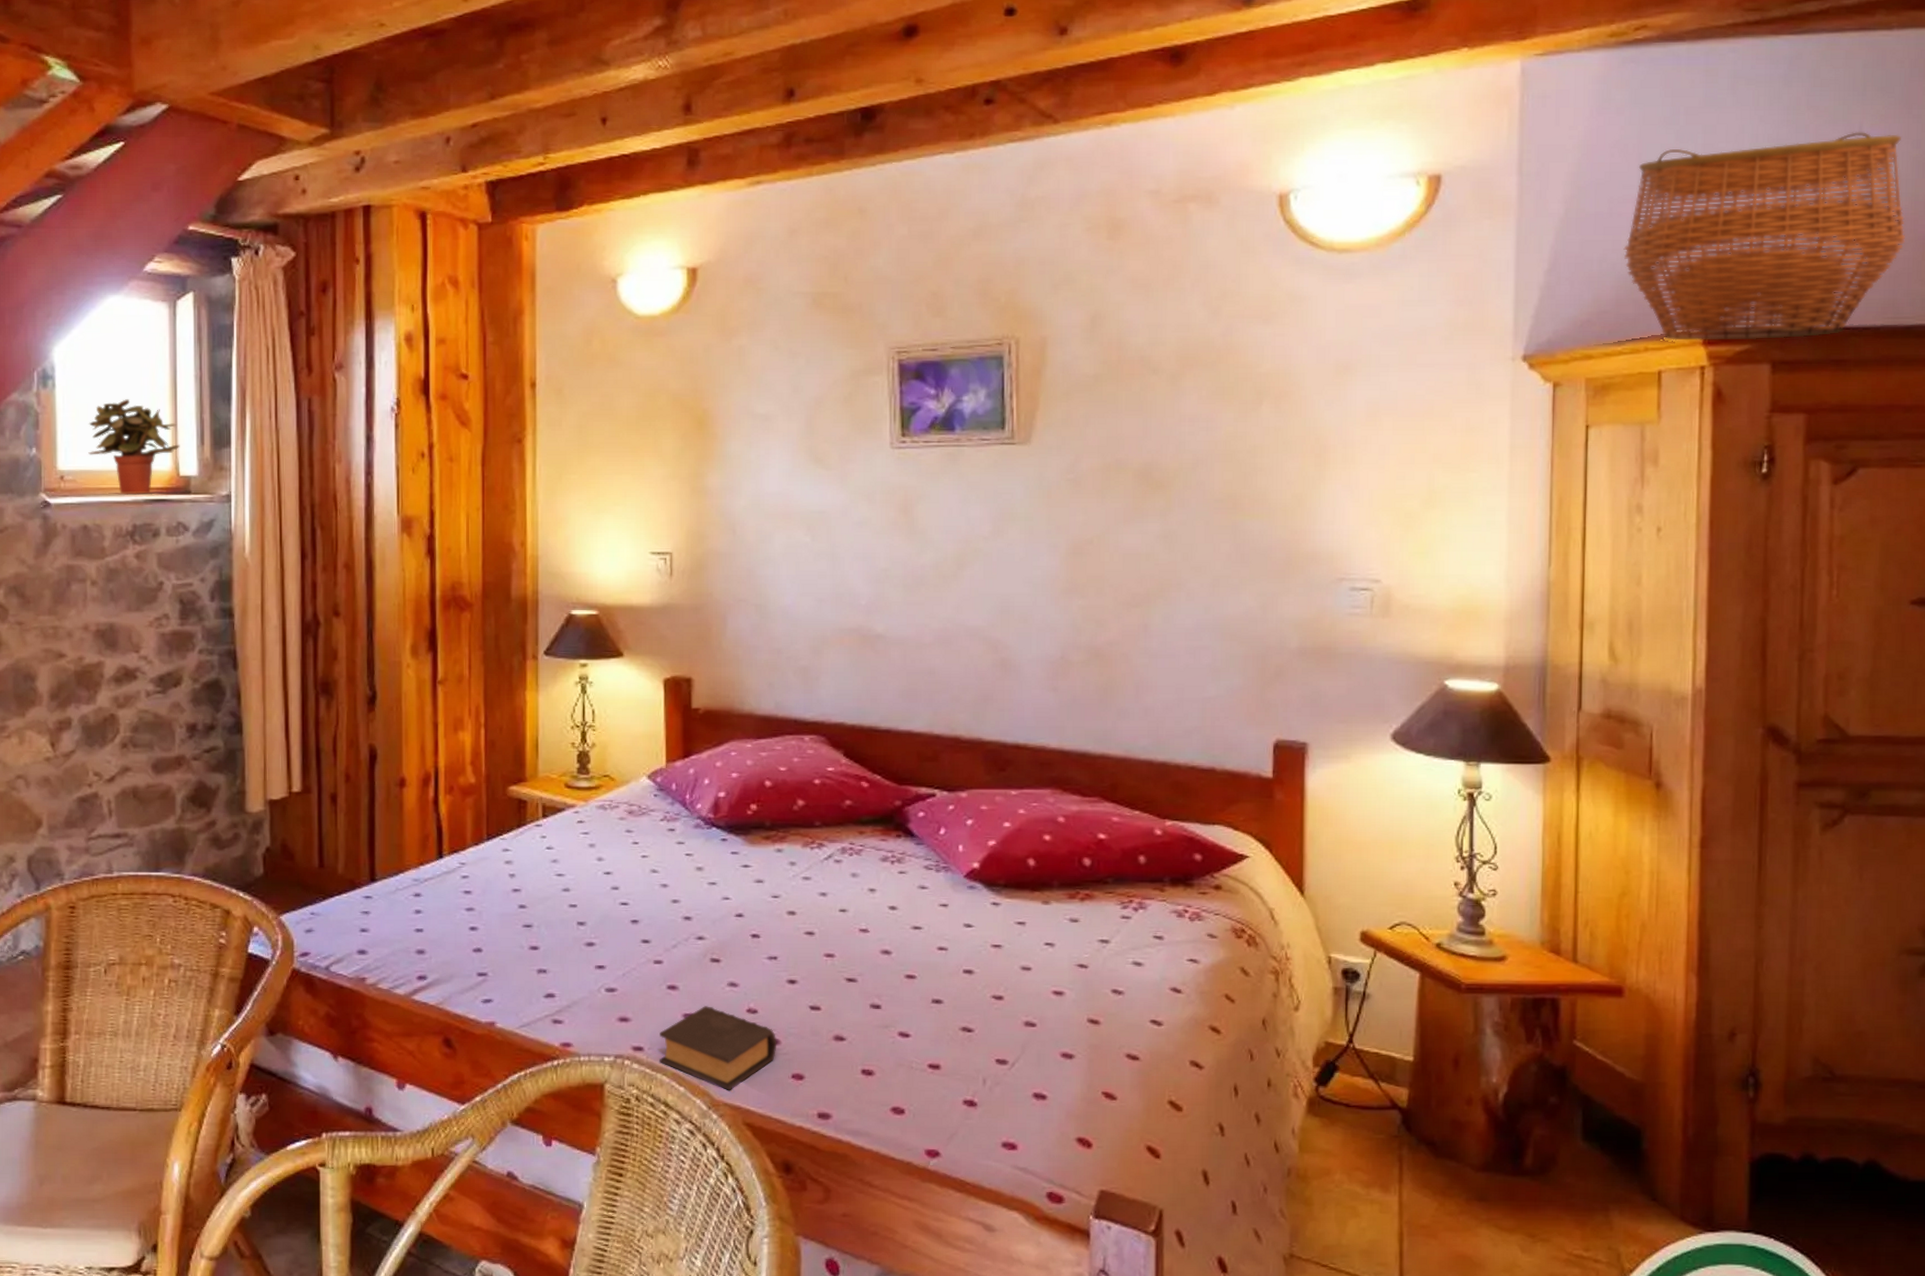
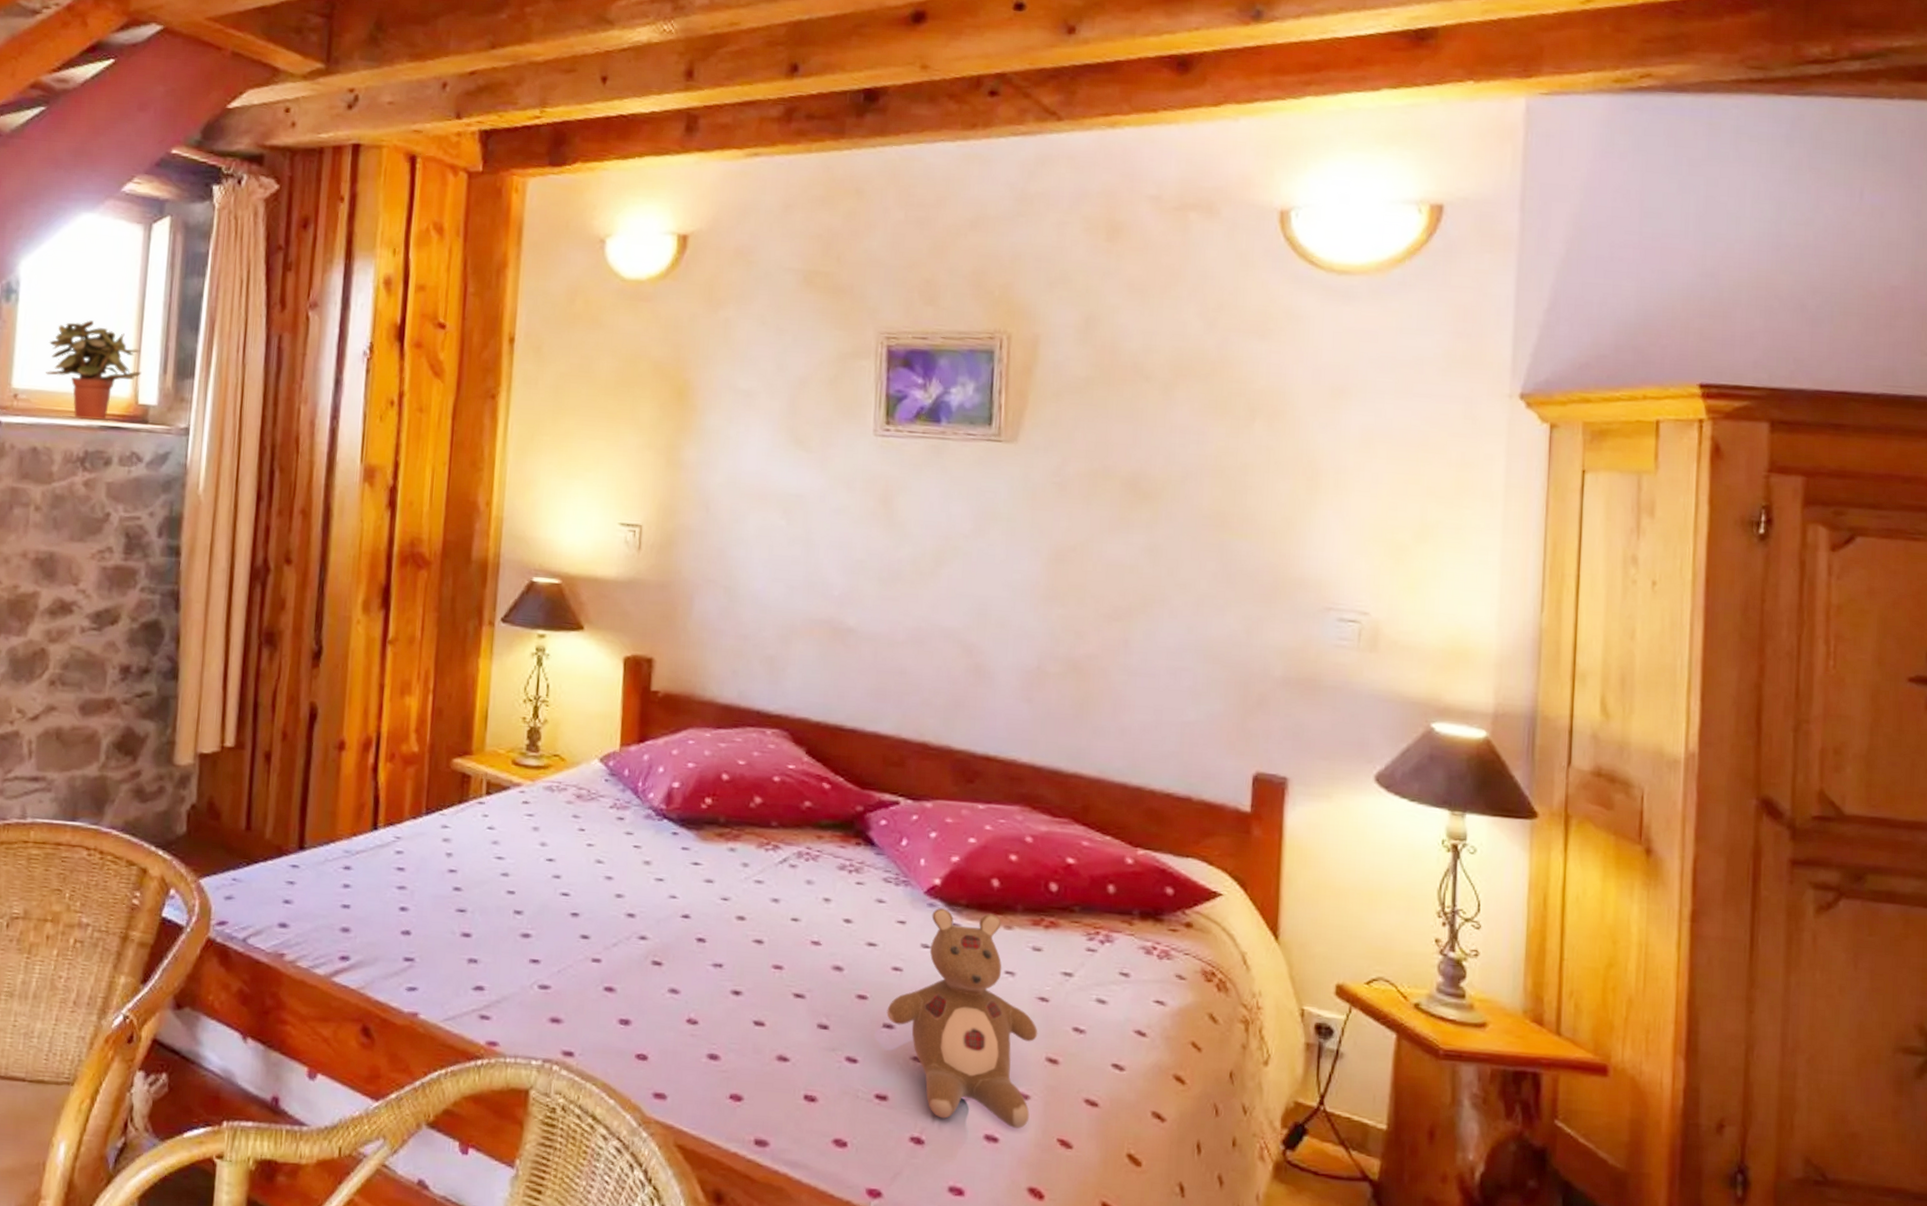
book: present [660,1006,777,1091] -> none [590,1012,717,1108]
stuffed bear: none [935,890,1079,1085] -> present [886,908,1038,1129]
basket: present [1623,132,1905,341] -> none [1624,196,1905,399]

